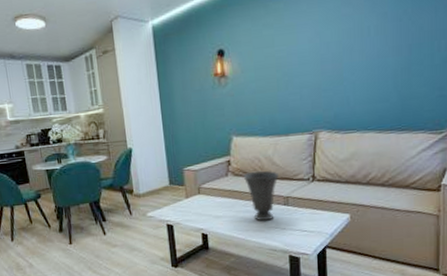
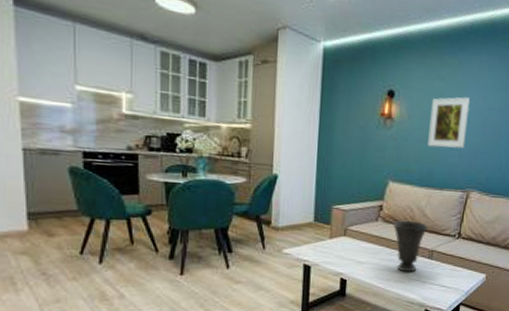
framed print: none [262,37,305,96] -> present [427,97,471,149]

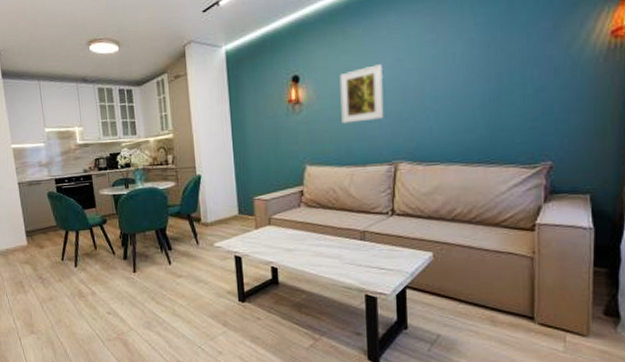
vase: present [393,220,428,272] -> none [316,202,355,256]

